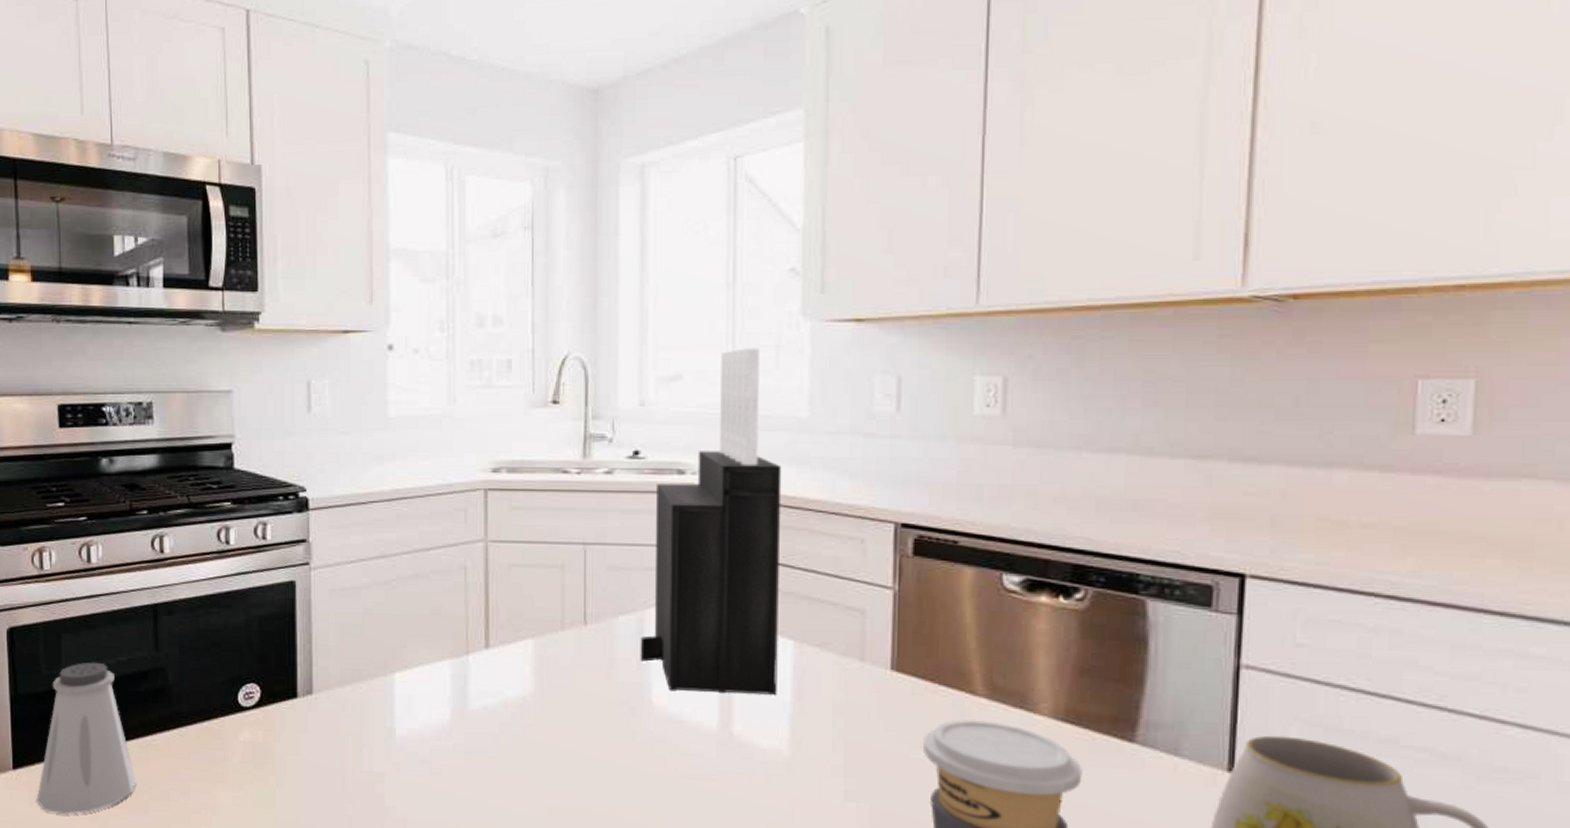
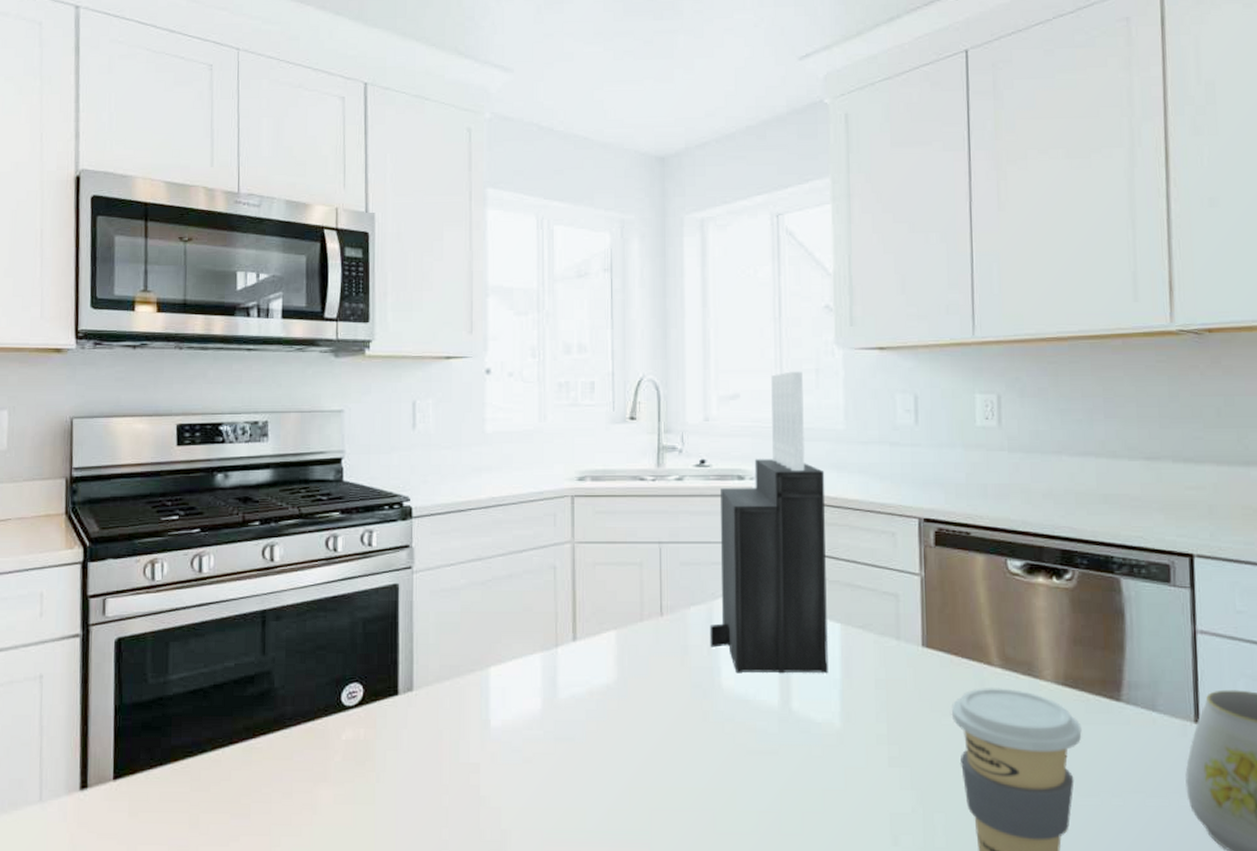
saltshaker: present [36,662,136,815] -> none [136,668,239,824]

